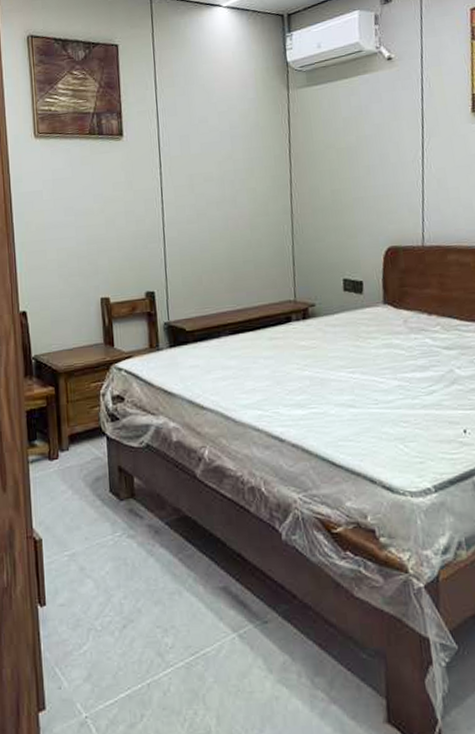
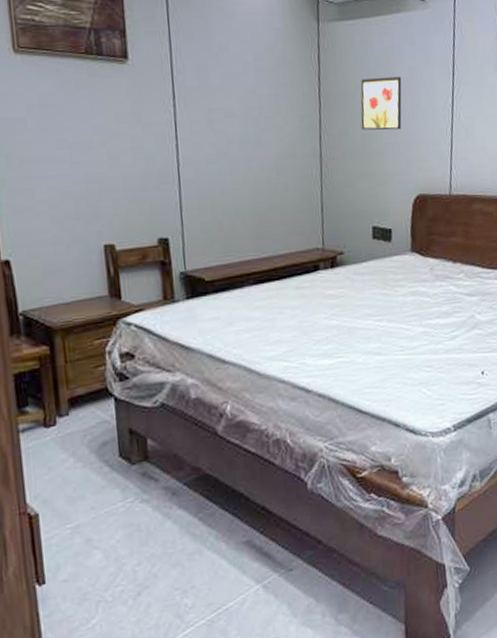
wall art: none [329,133,371,187] -> present [360,76,402,130]

